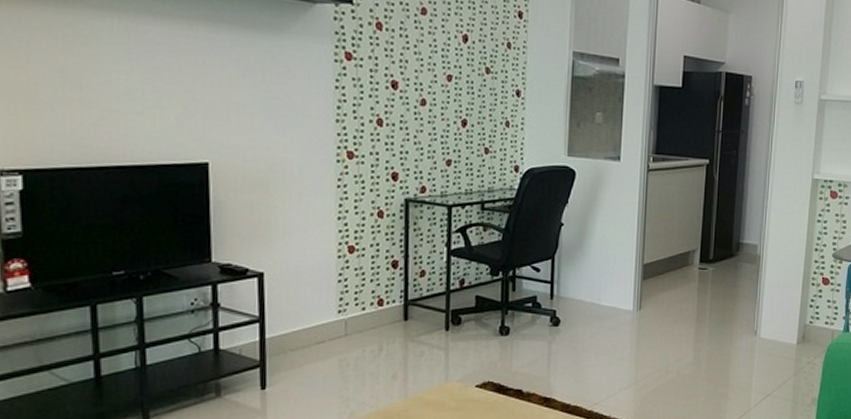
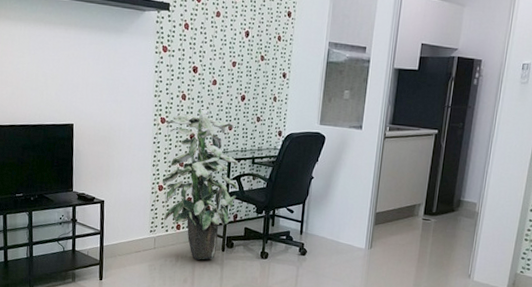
indoor plant: none [354,138,463,346] -> present [162,109,238,260]

